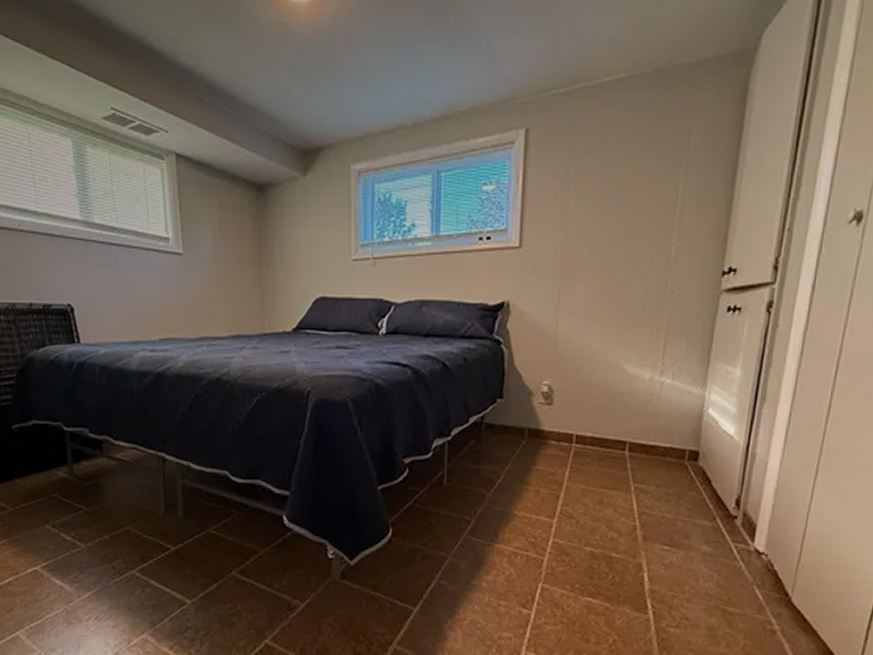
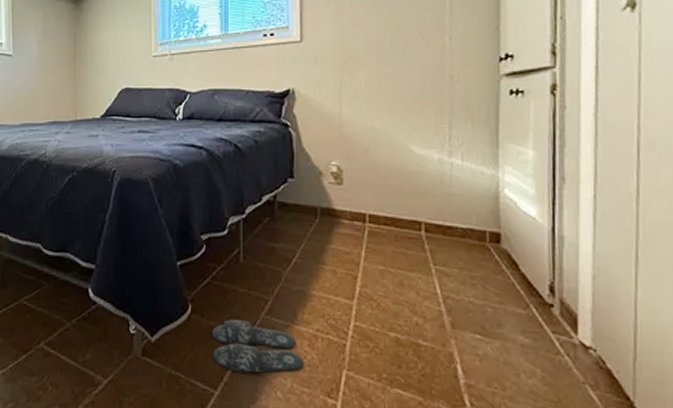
slippers: none [412,540,502,591] -> present [211,319,304,374]

